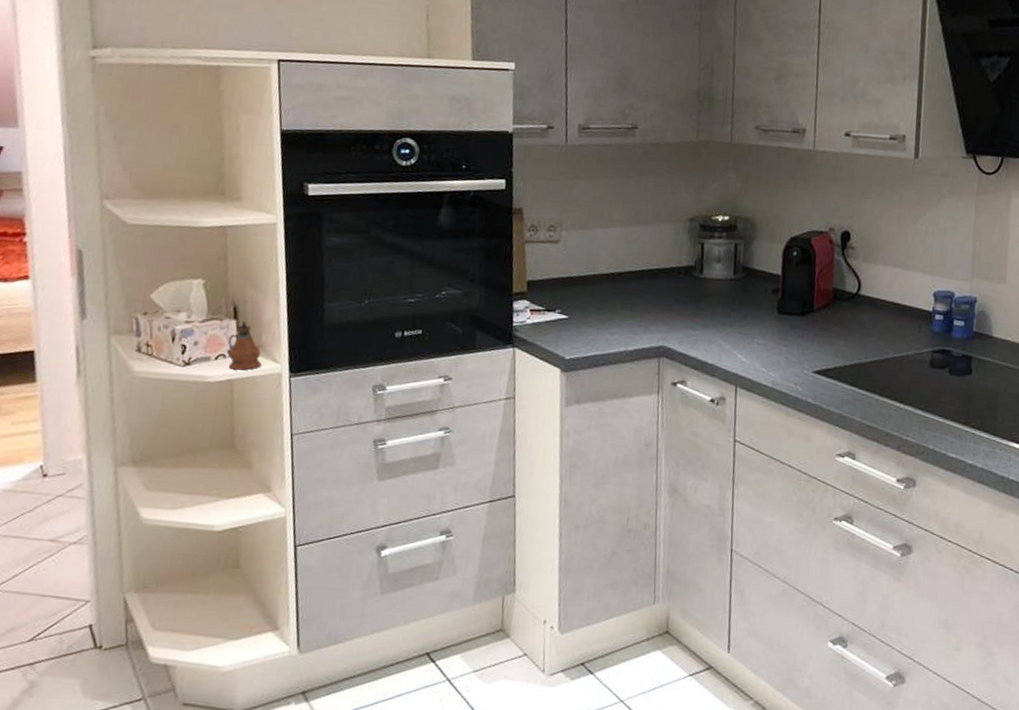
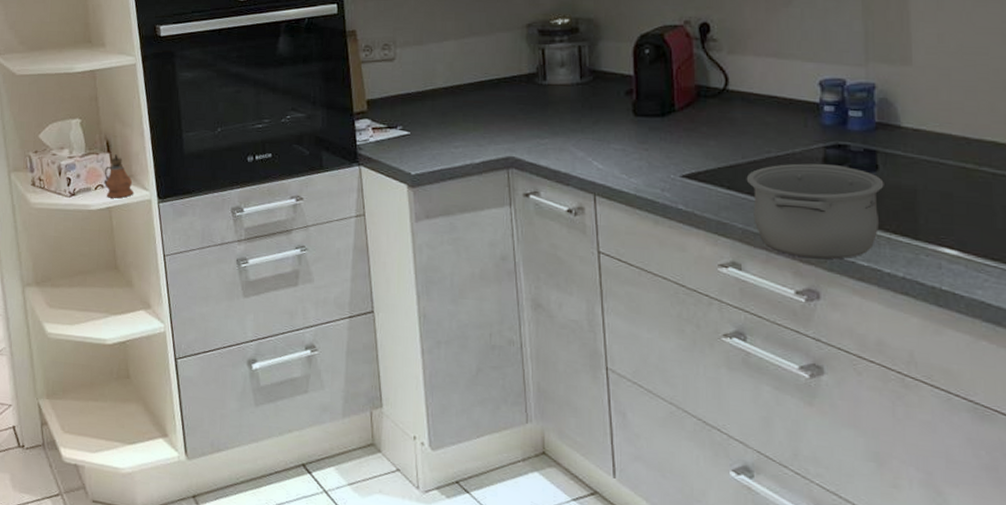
cooking pot: none [867,365,975,452] -> present [746,163,884,260]

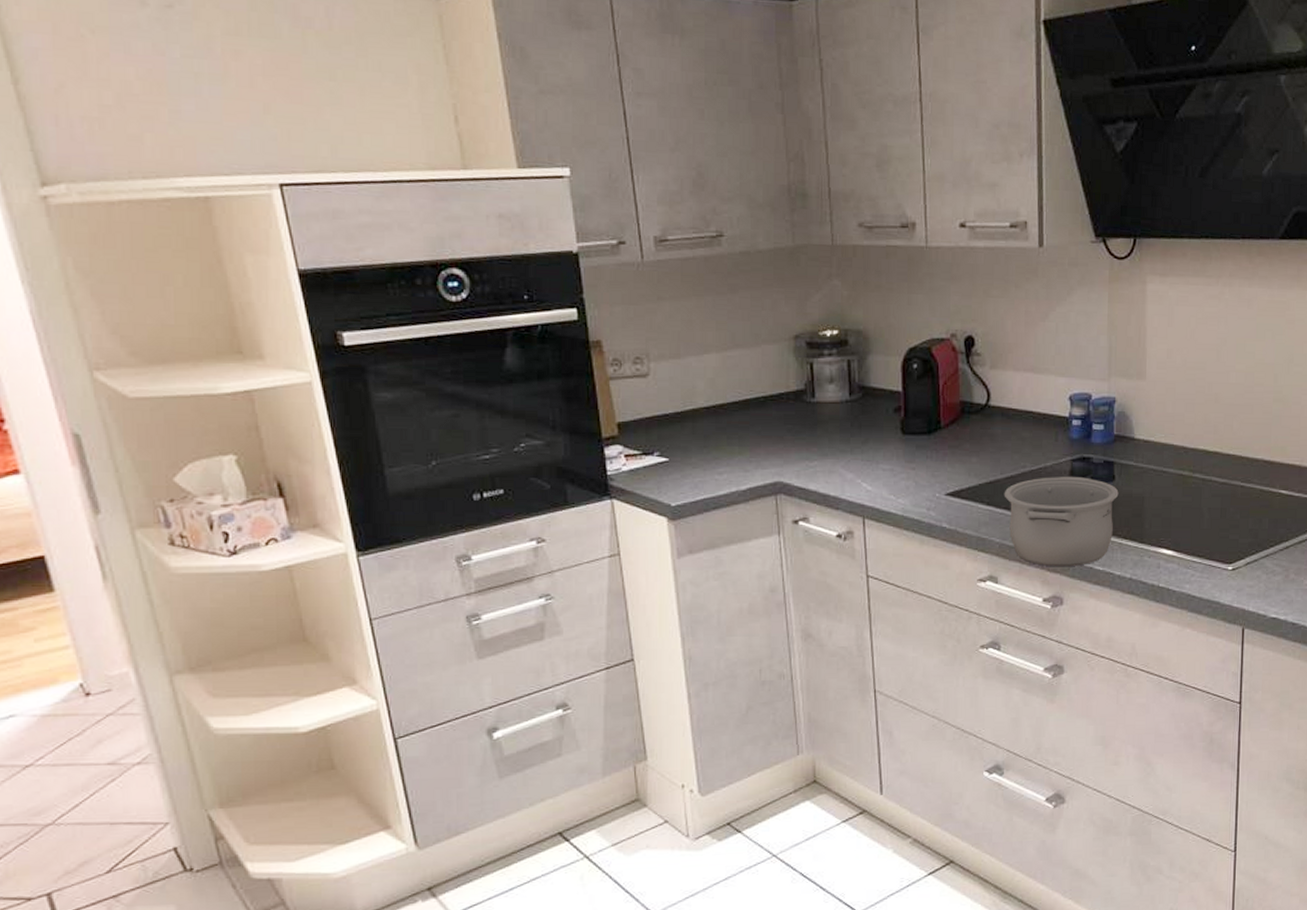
oil lamp: present [103,154,134,199] -> none [277,499,322,554]

